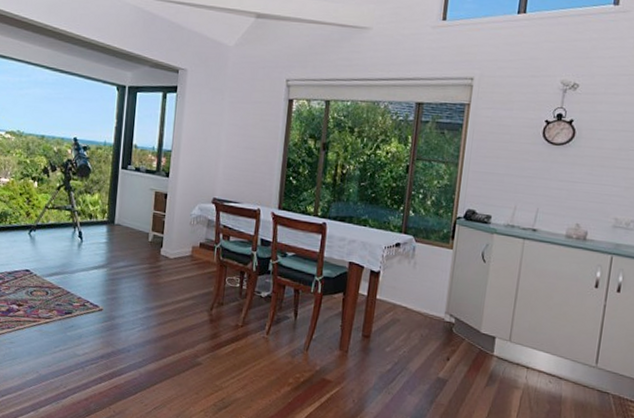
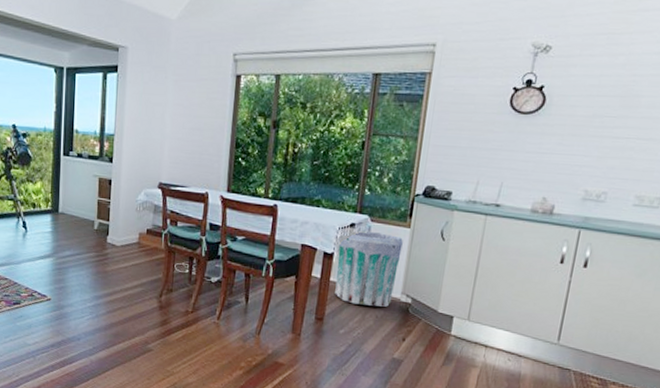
trash can: none [381,249,446,326] -> present [335,230,403,307]

